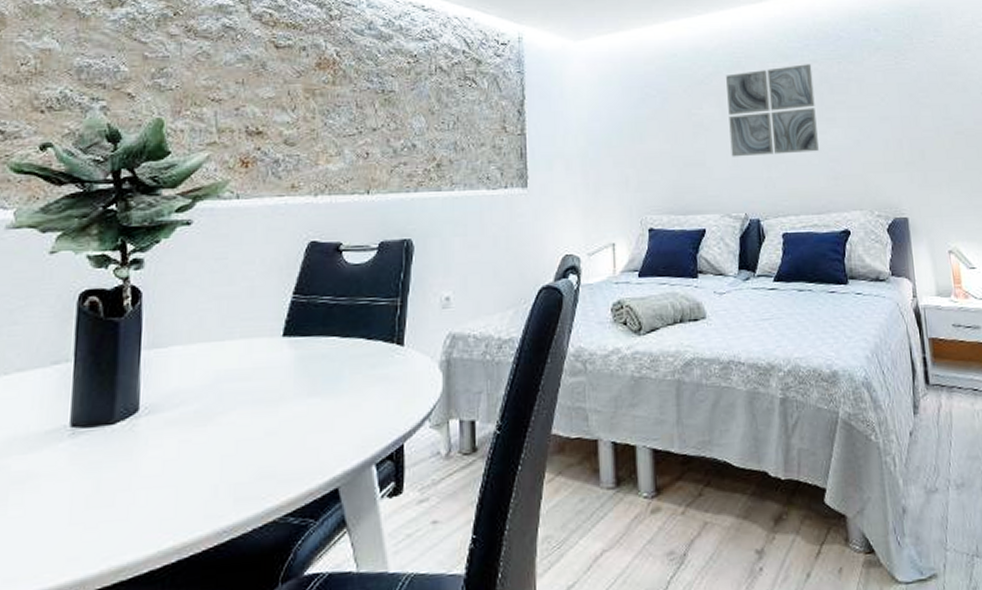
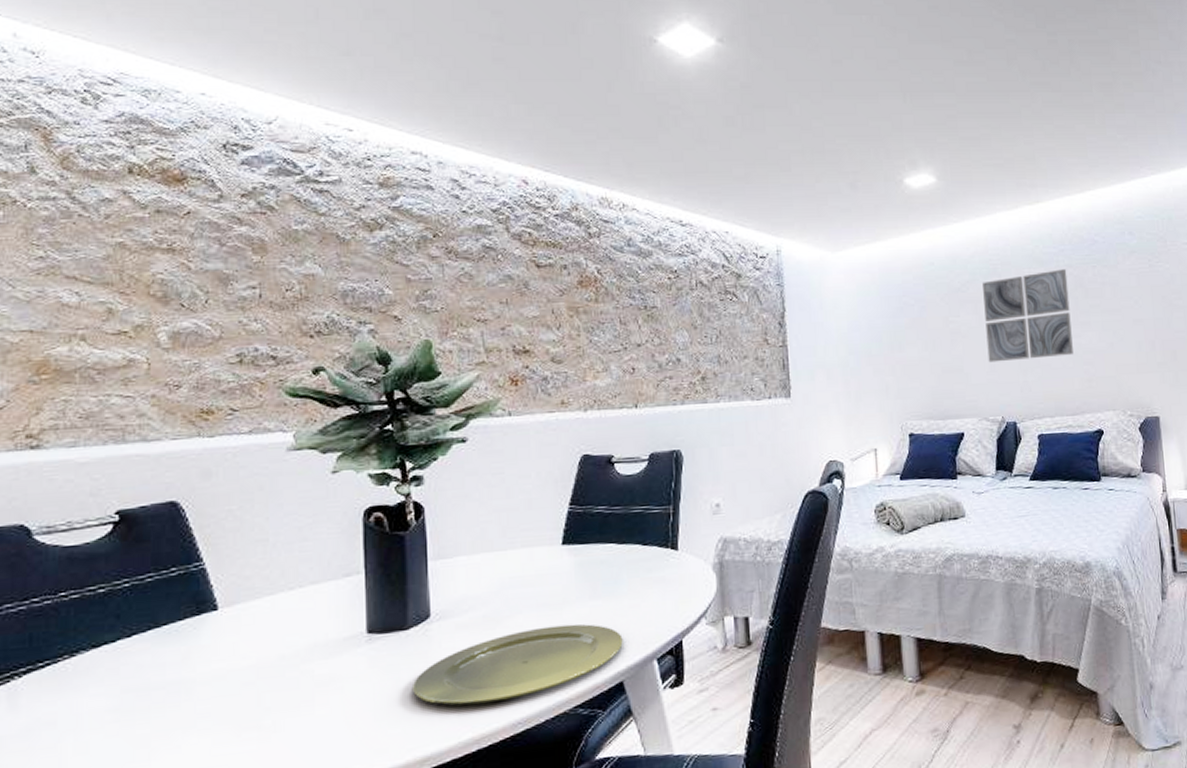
plate: none [114,423,341,510] -> present [413,624,623,706]

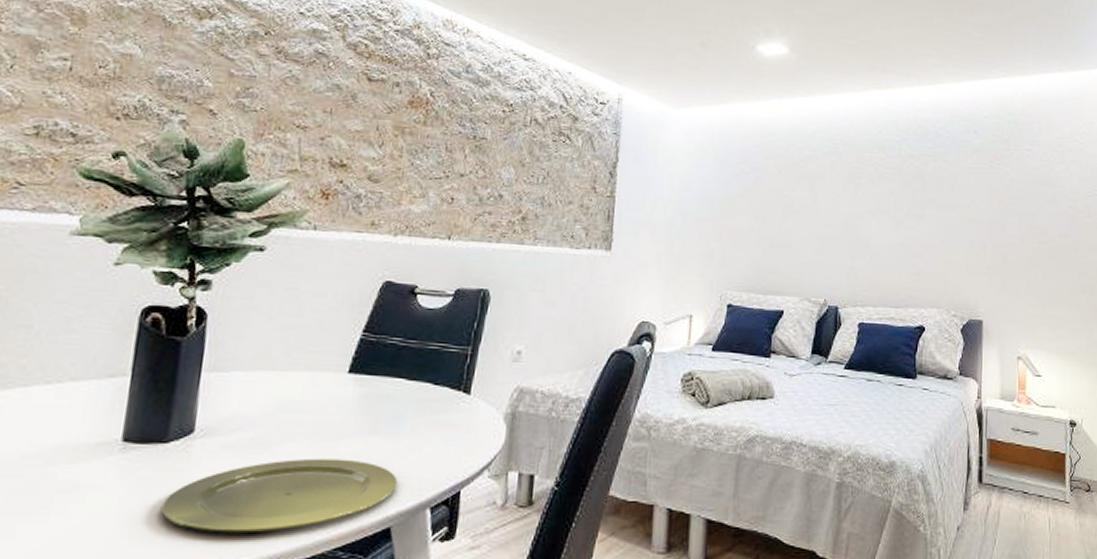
wall art: present [983,269,1073,363] -> none [818,158,908,247]

